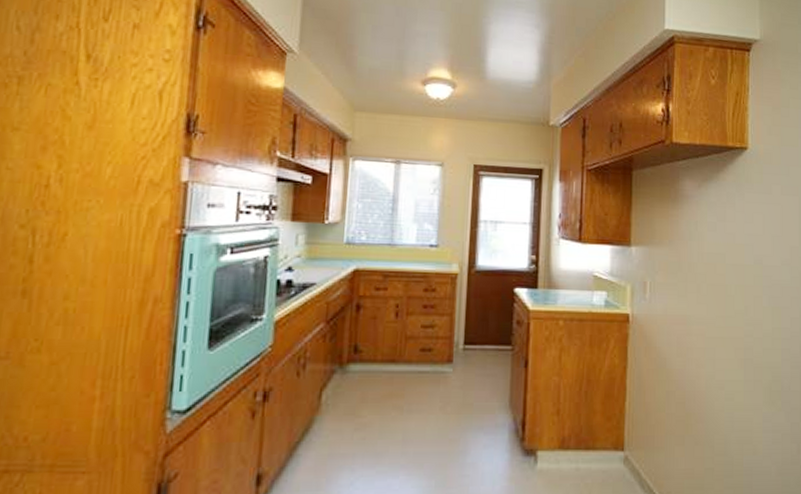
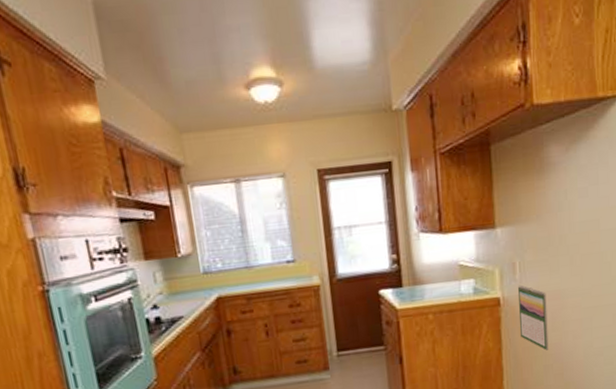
calendar: none [646,304,673,375] -> present [518,285,549,351]

